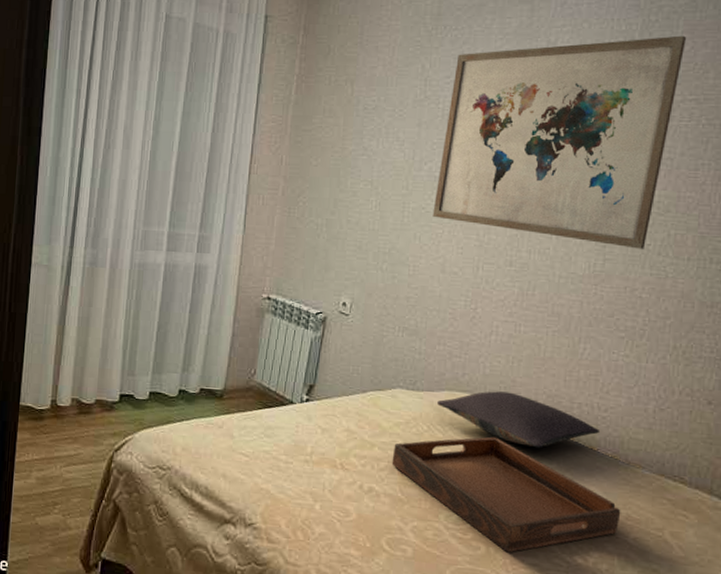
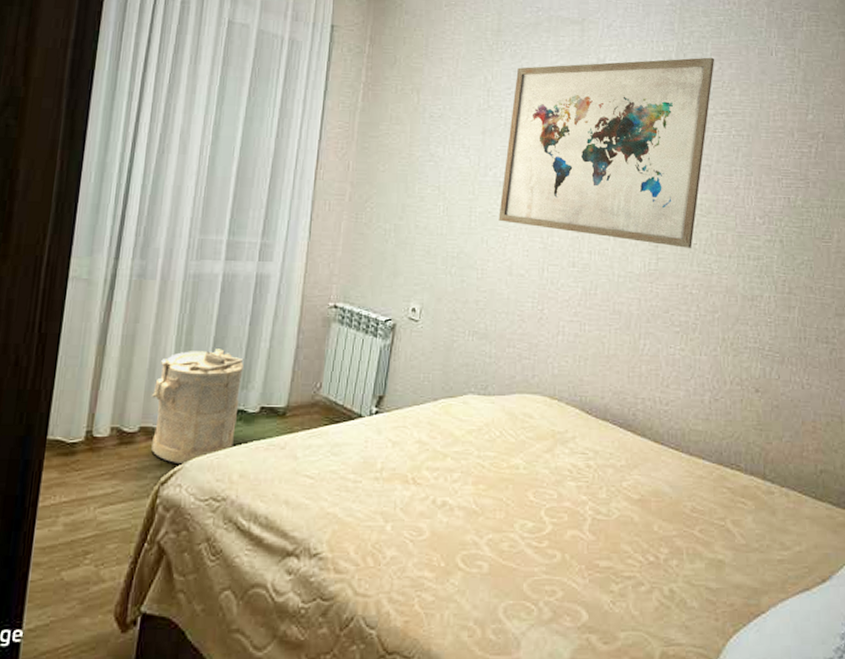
laundry hamper: none [105,333,184,436] -> present [151,349,244,465]
serving tray: present [391,436,621,553] -> none [465,438,687,558]
pillow: present [436,391,599,448] -> none [508,391,662,446]

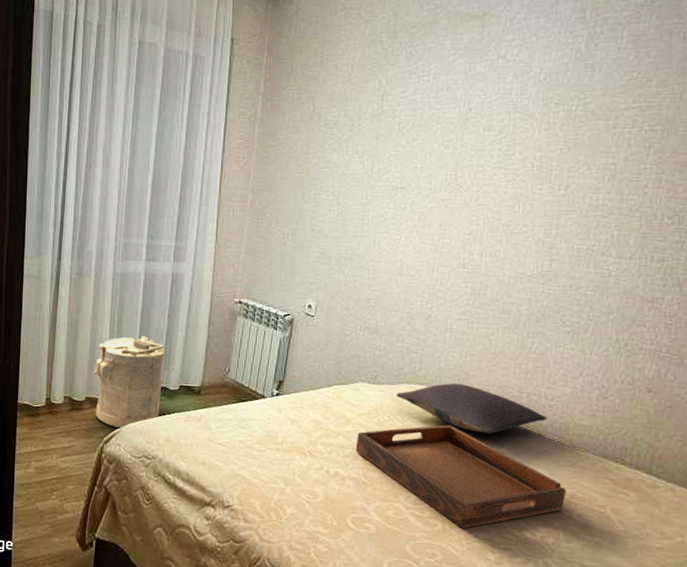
serving tray: none [465,438,687,558] -> present [355,425,567,529]
wall art: present [498,57,714,248] -> none [390,46,630,250]
pillow: none [508,391,662,446] -> present [396,383,546,435]

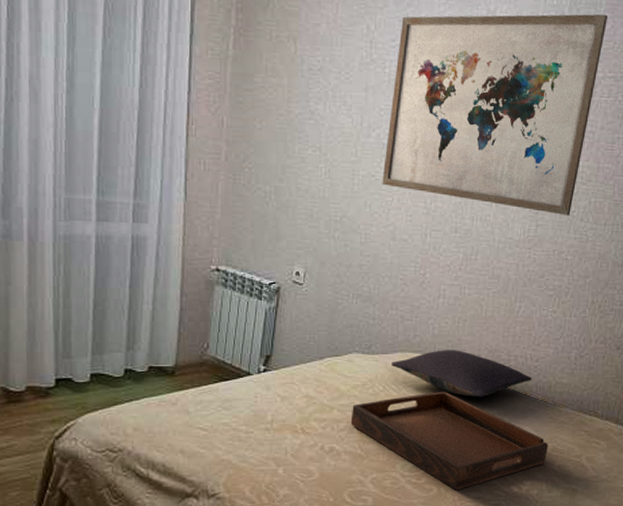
laundry hamper: present [94,336,165,429] -> none [35,311,127,420]
wall art: none [390,46,630,250] -> present [382,14,607,216]

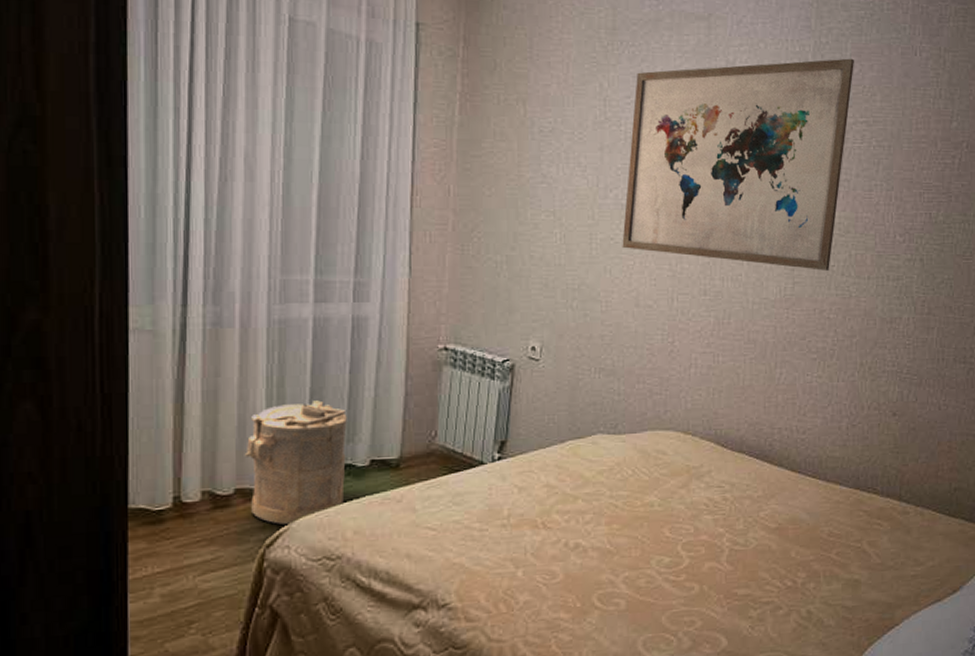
laundry hamper: none [35,311,127,420] -> present [245,400,347,525]
serving tray: present [350,391,549,491] -> none [597,472,824,588]
pillow: present [390,350,532,398] -> none [640,425,799,478]

